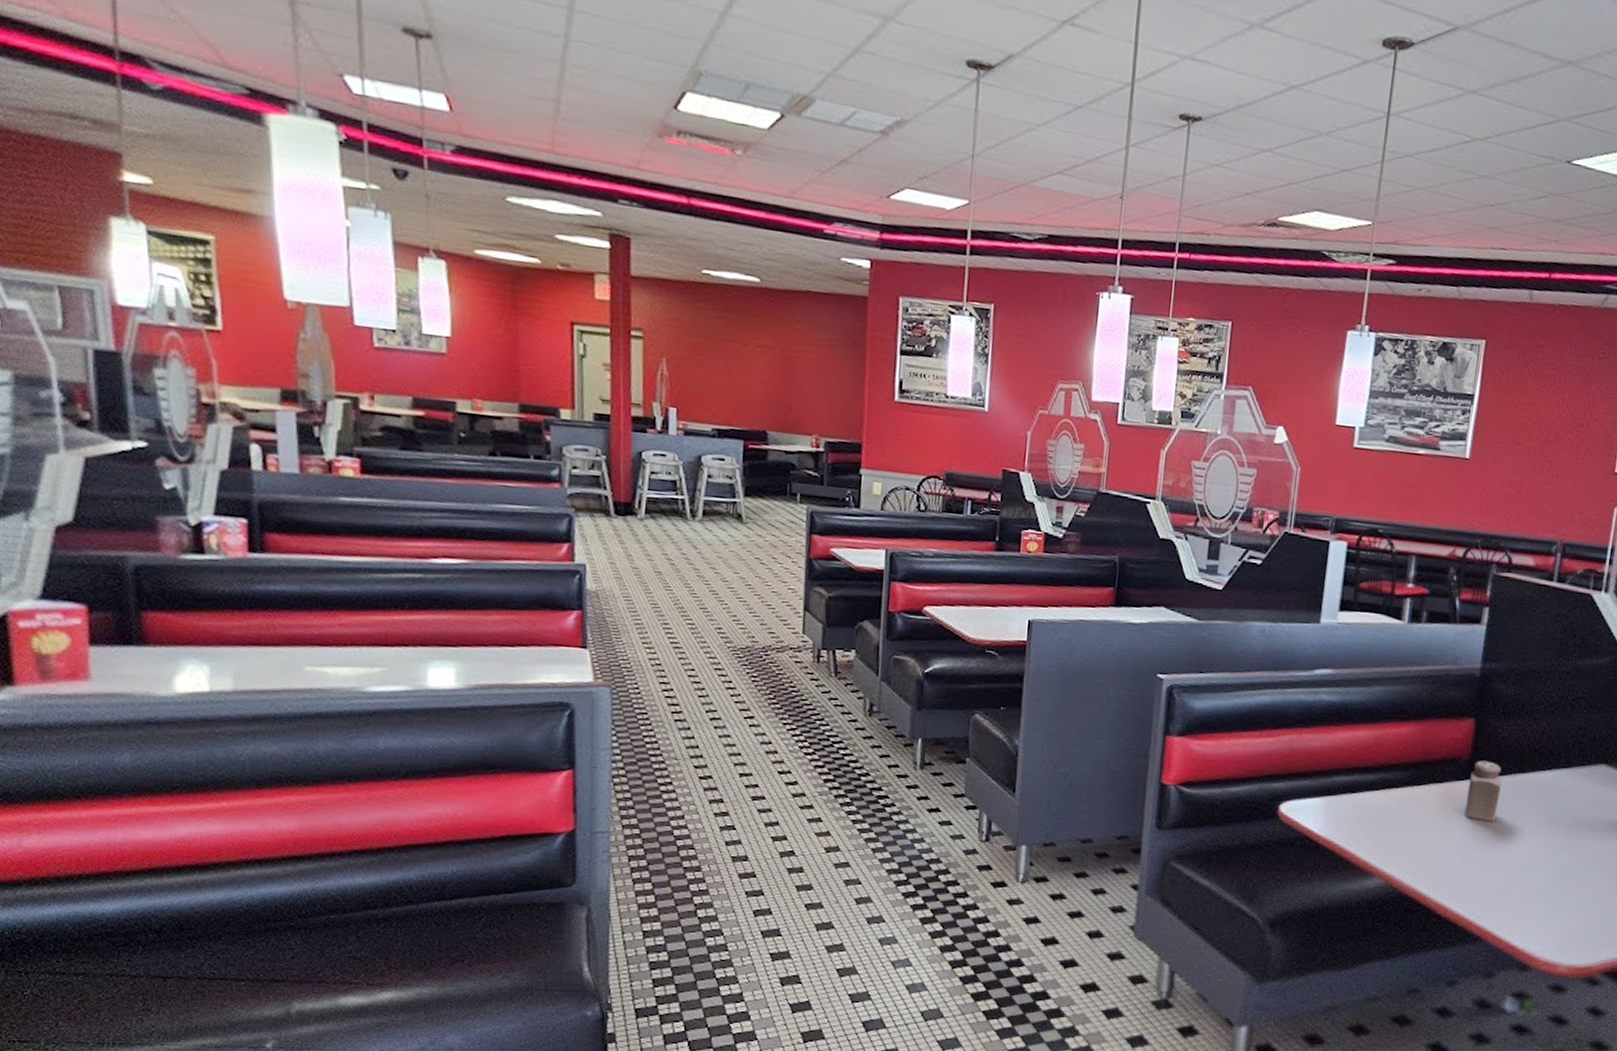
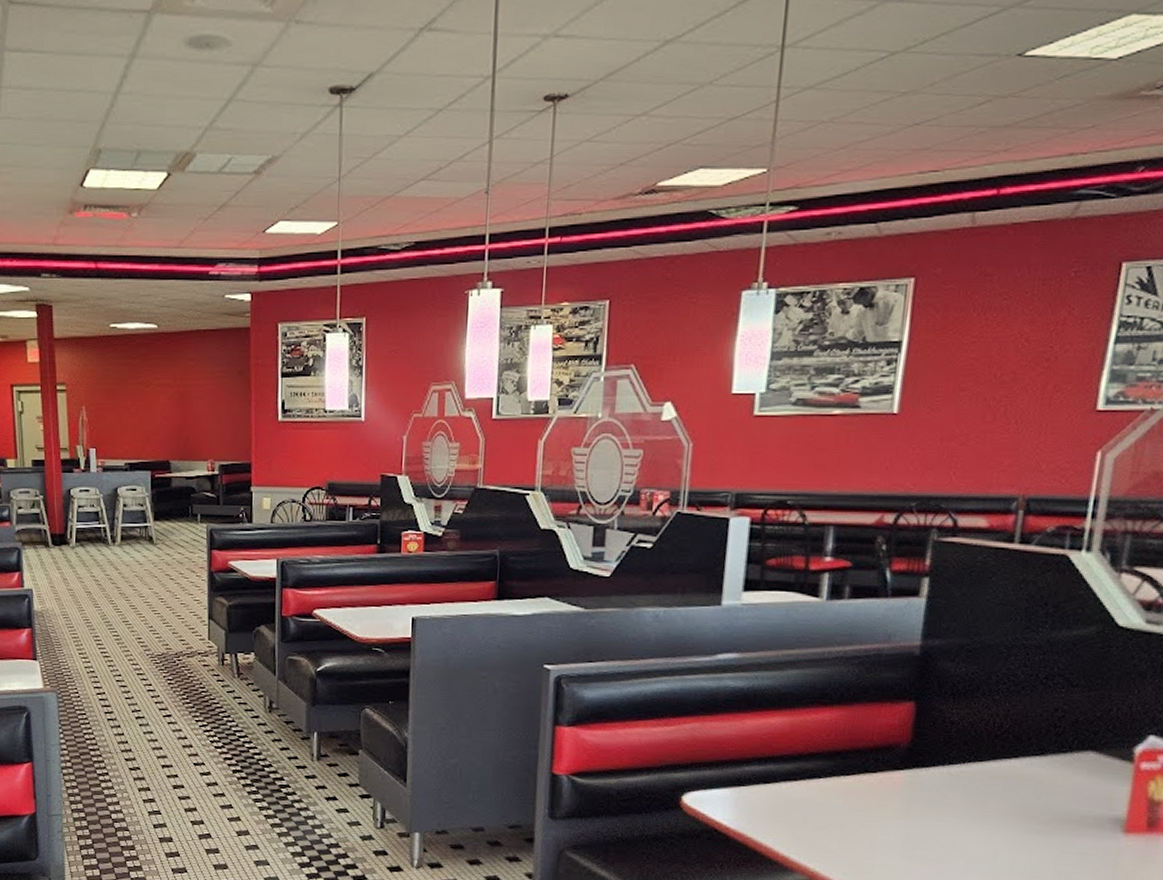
salt shaker: present [1464,760,1502,822] -> none [905,748,953,817]

